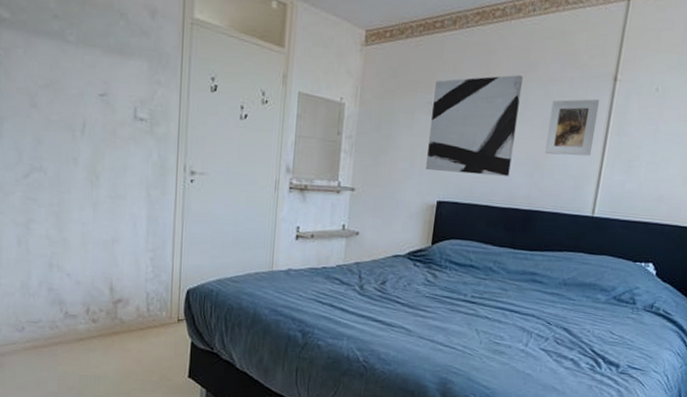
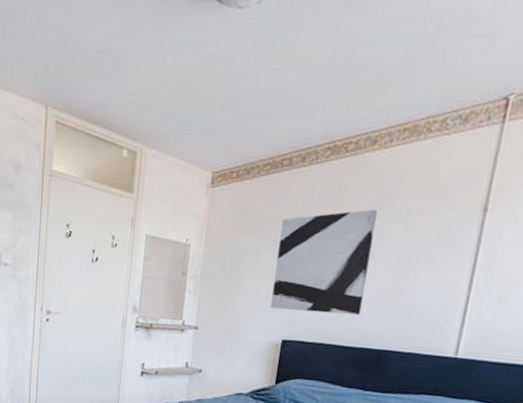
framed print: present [545,98,600,156] -> none [401,231,467,293]

